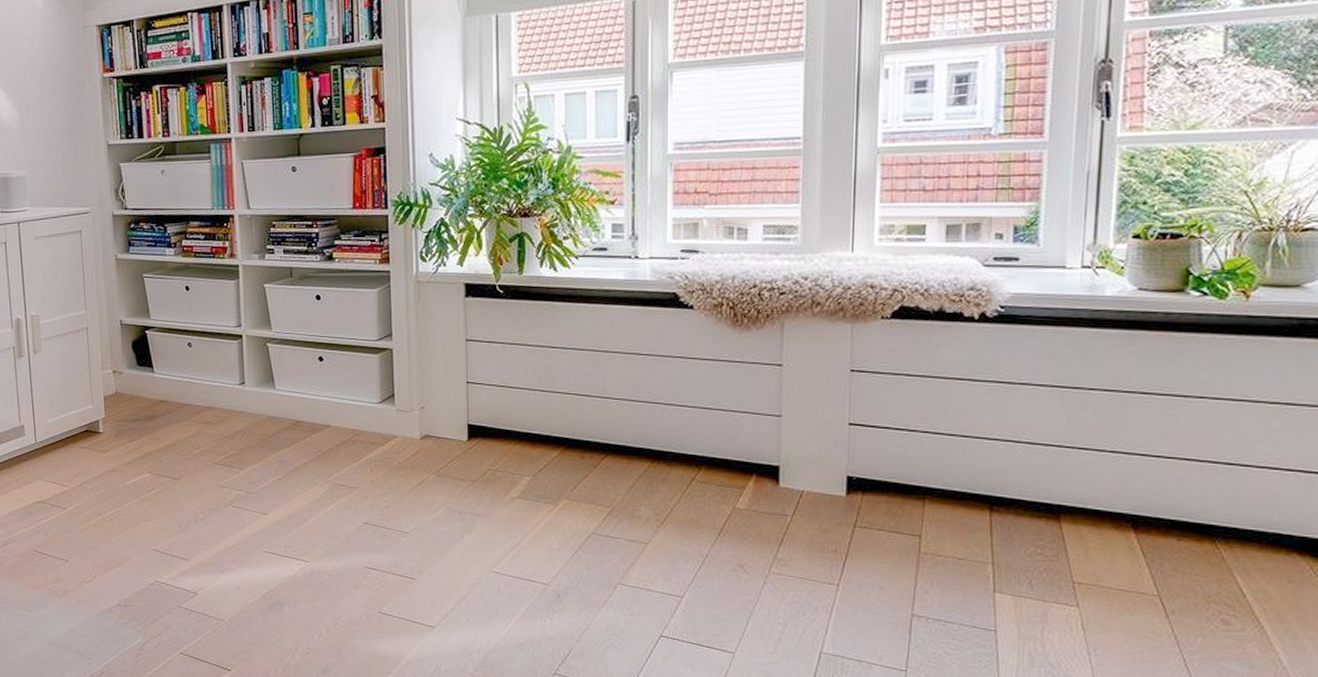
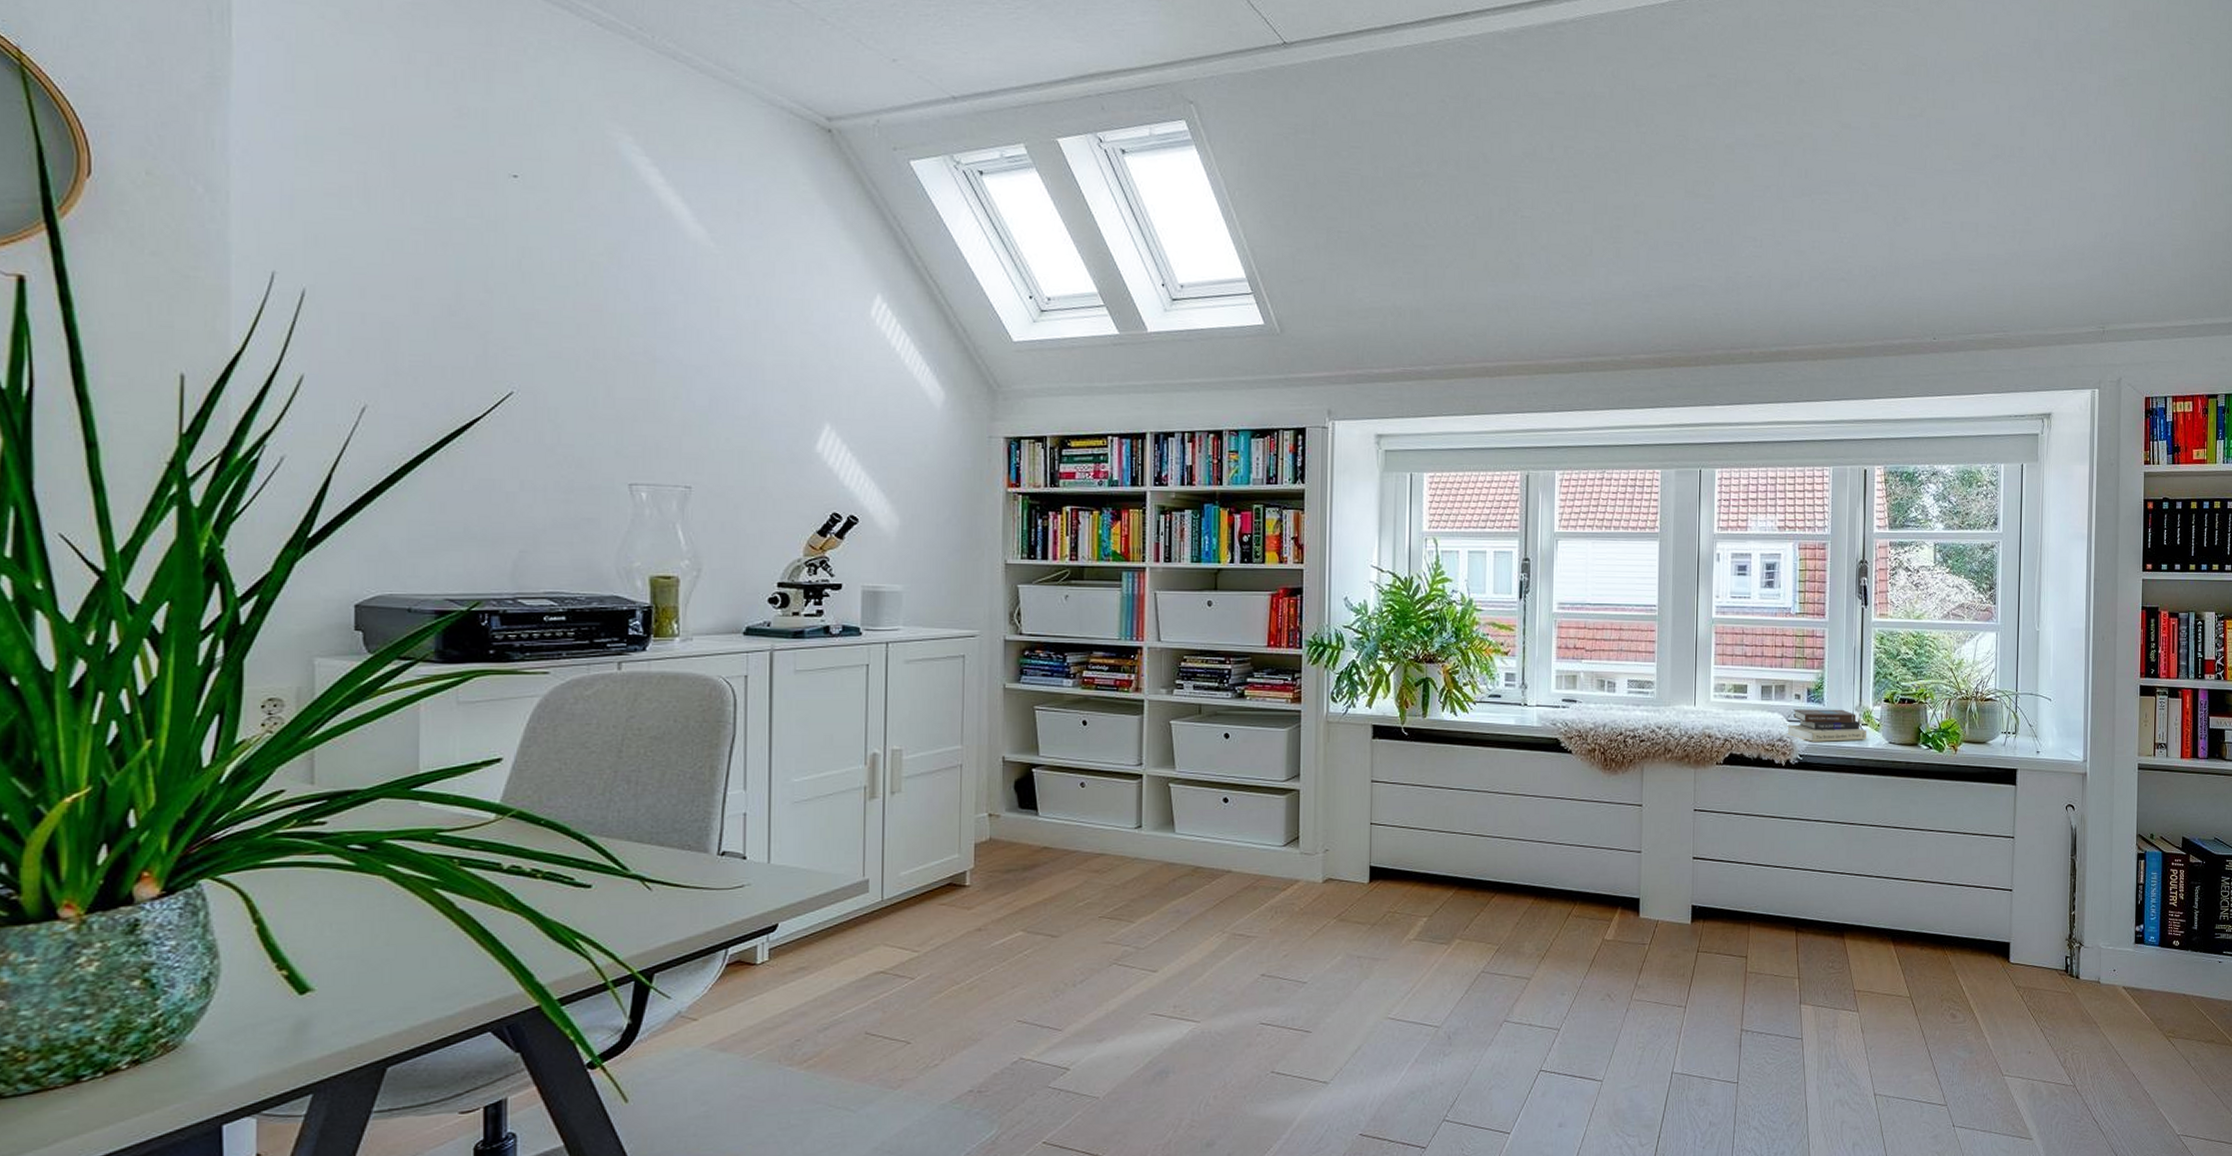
books: none [982,249,1104,290] -> present [1787,709,1867,742]

